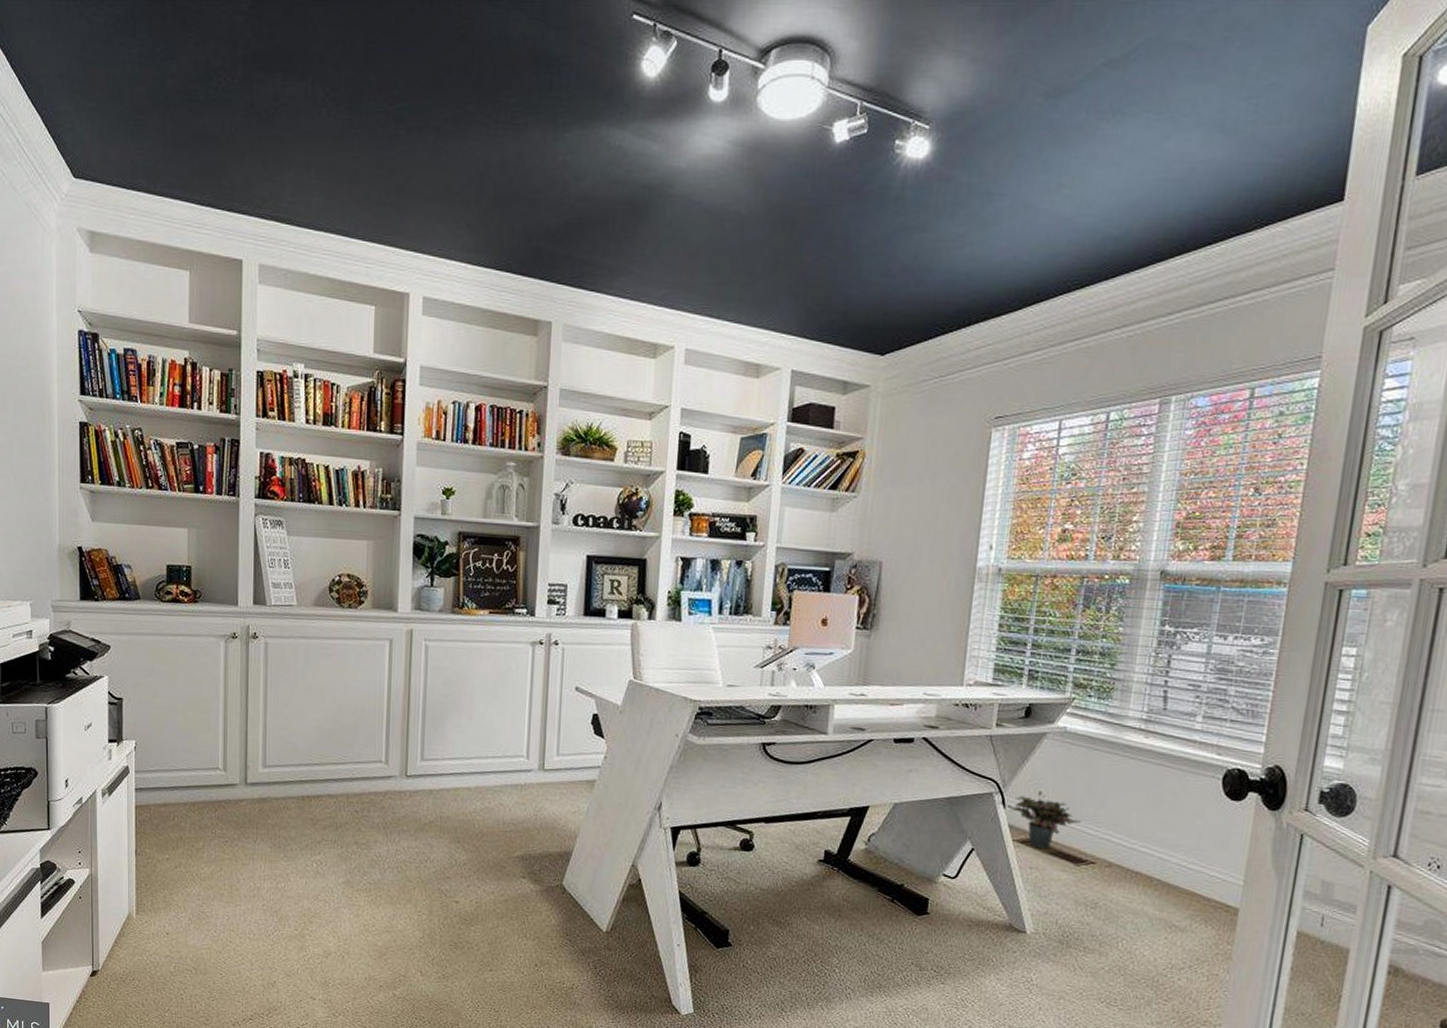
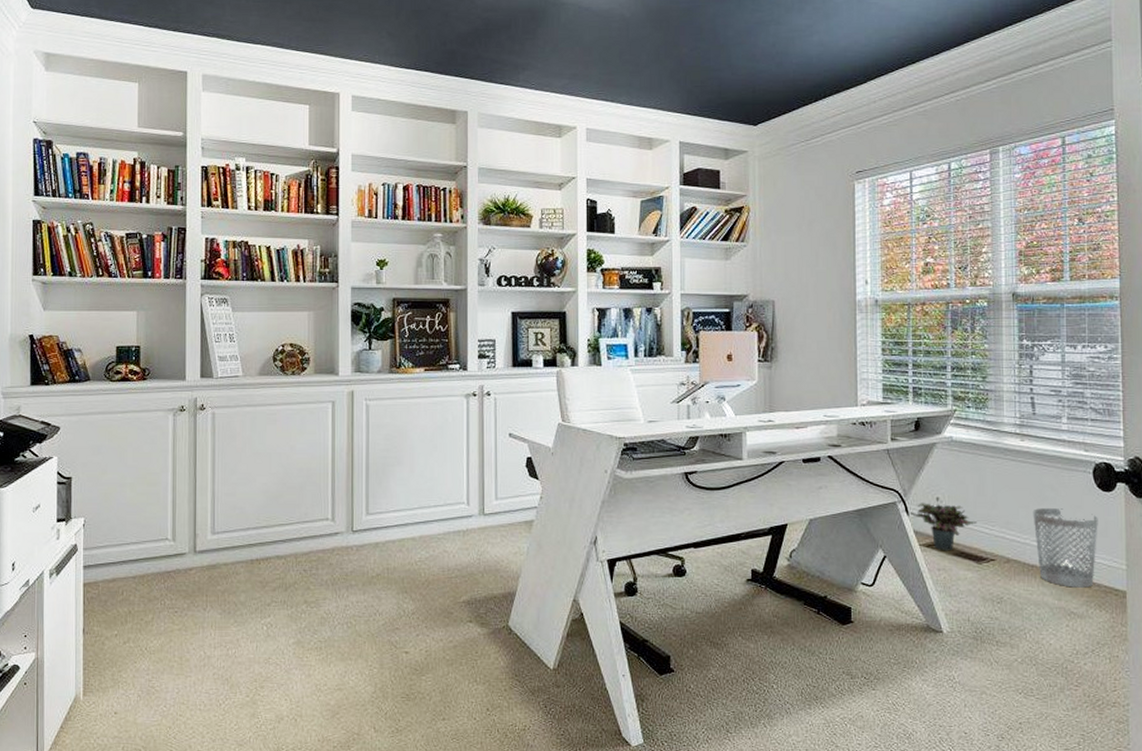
wastebasket: none [1143,812,1220,901] -> present [1033,508,1098,588]

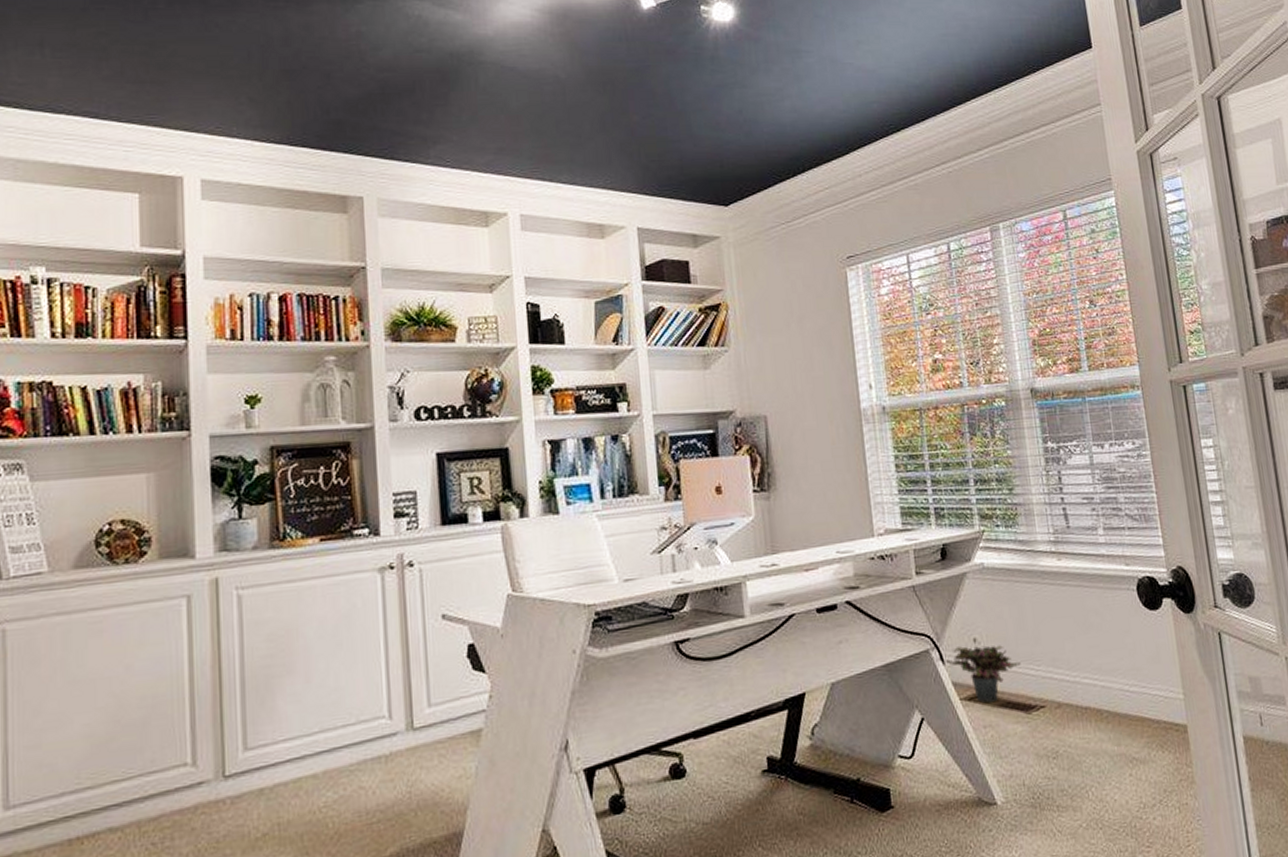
wastebasket: present [1033,508,1098,588] -> none [1079,635,1152,729]

